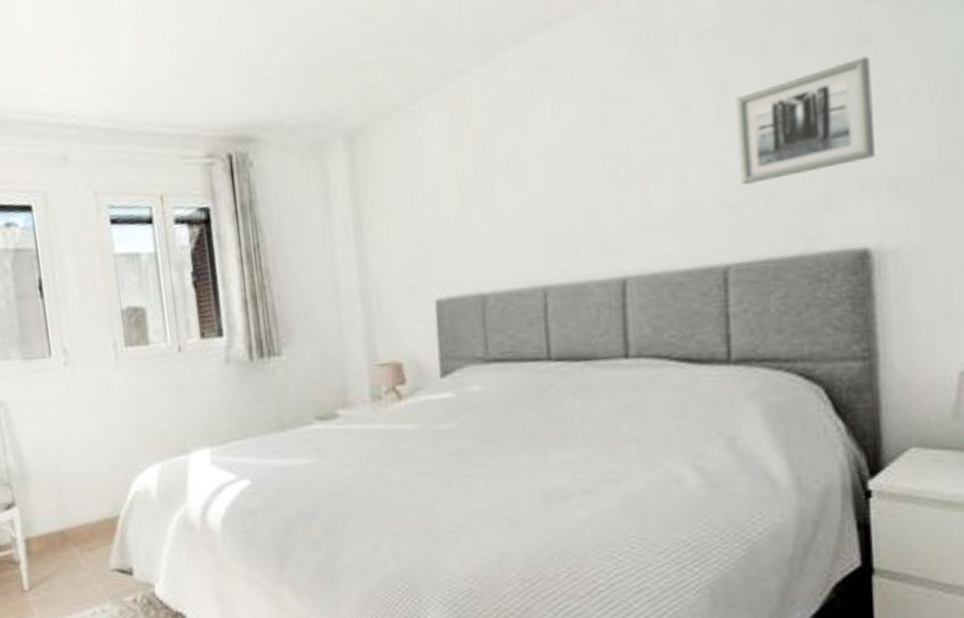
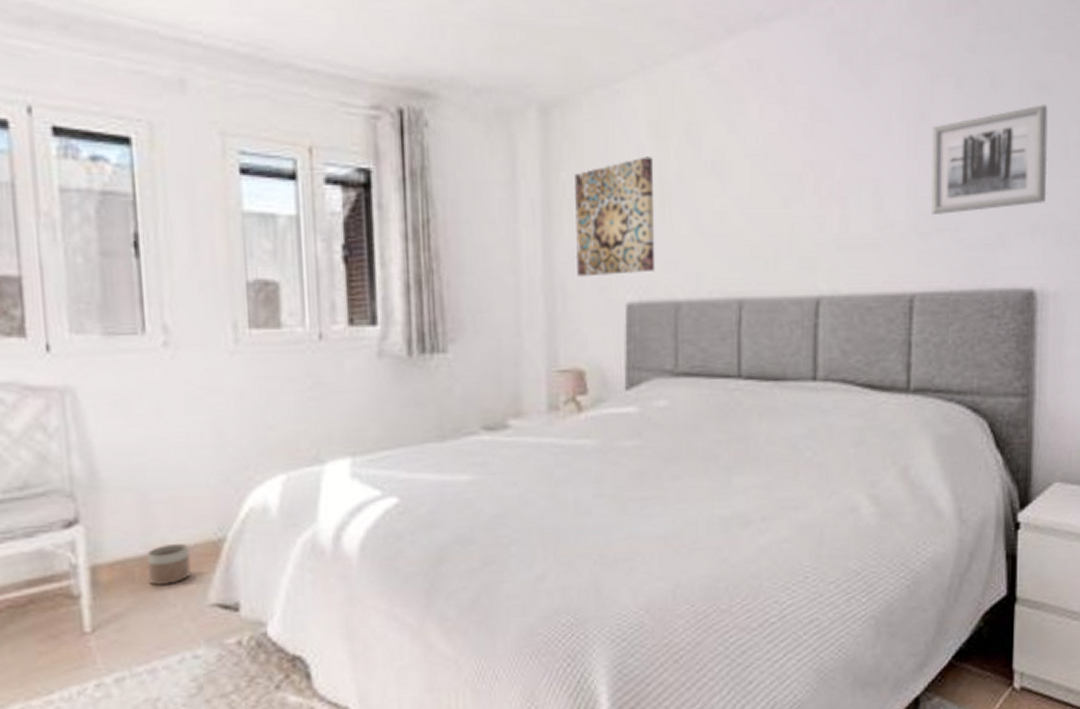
planter: none [63,520,96,554] -> present [146,543,191,585]
wall art: none [380,165,461,281] -> present [573,156,656,277]

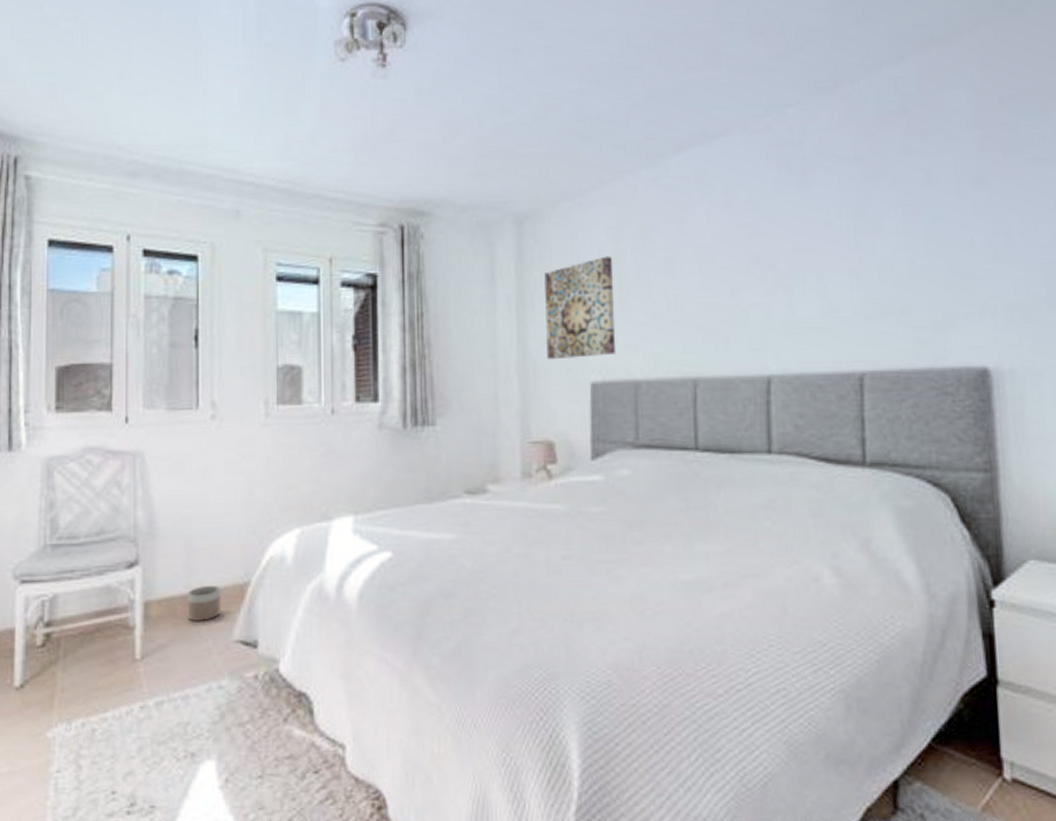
wall art: present [930,105,1048,214] -> none [871,196,993,299]

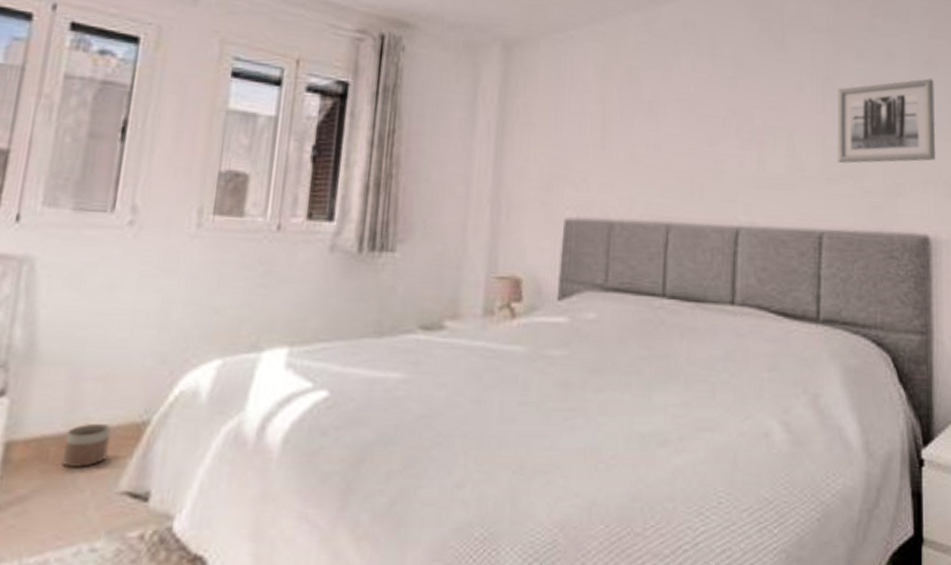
wall art: present [543,256,616,360] -> none [522,92,597,193]
wall art: none [871,196,993,299] -> present [836,78,936,163]

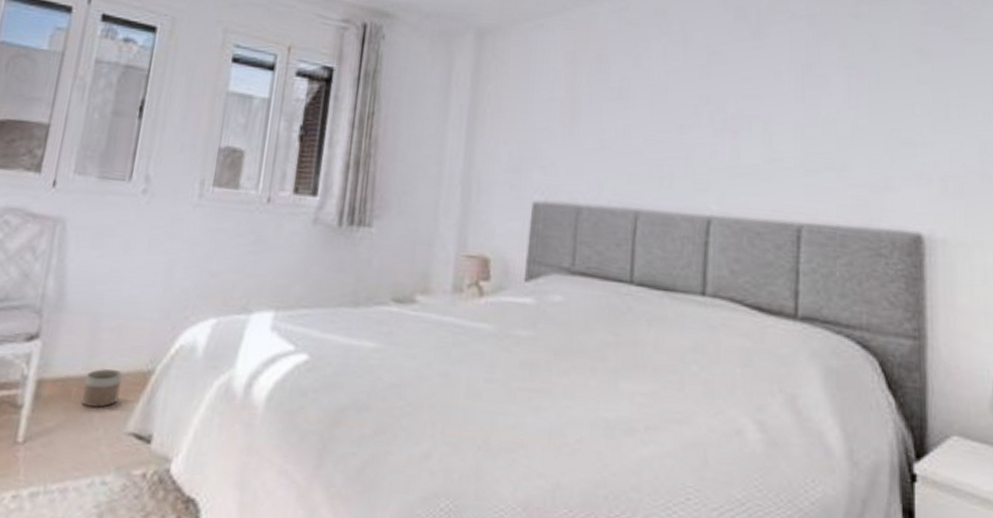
wall art: present [836,78,936,163] -> none [817,67,931,155]

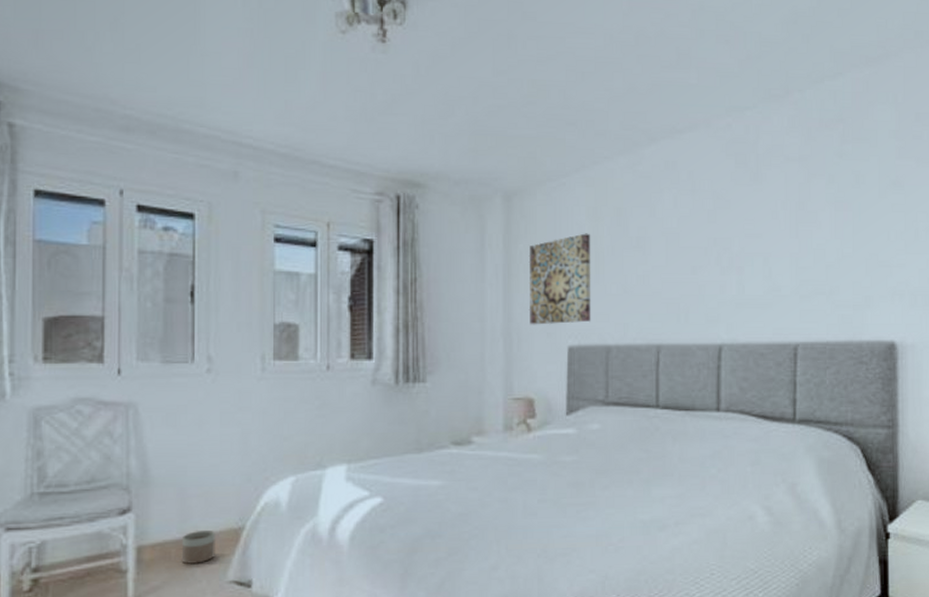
wall art: none [492,79,567,177] -> present [528,233,591,325]

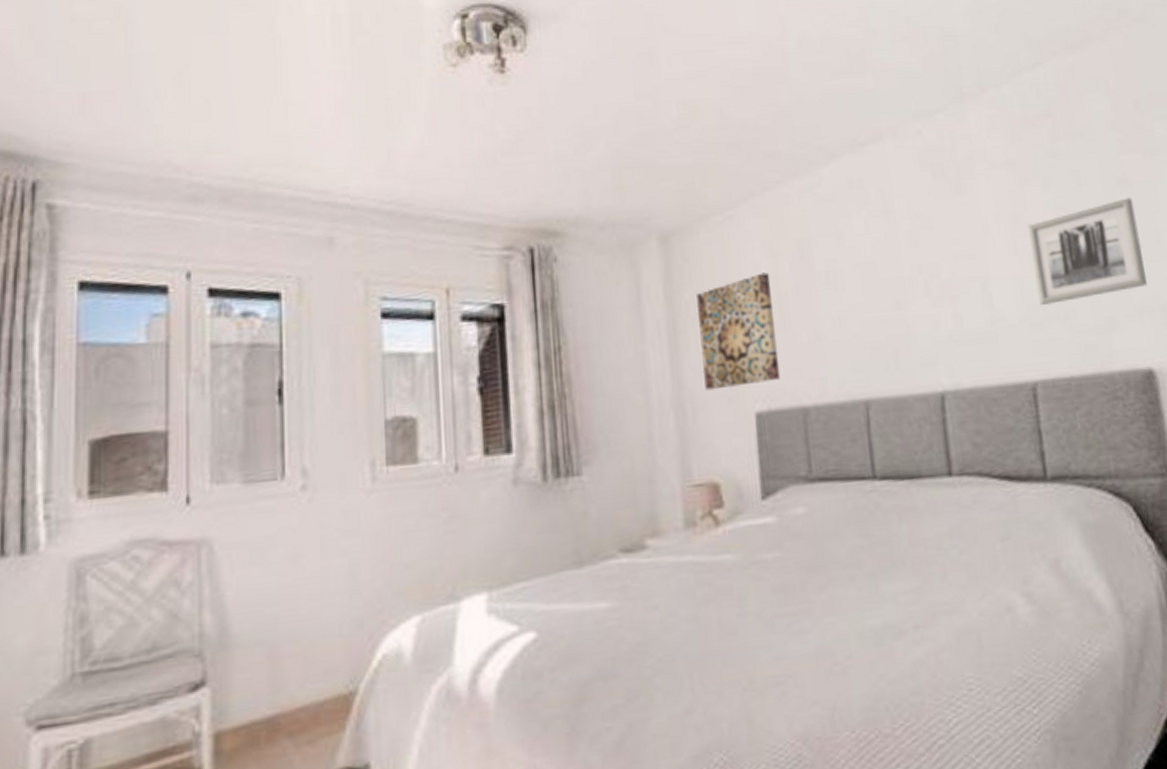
planter: present [181,529,215,564] -> none [274,699,319,750]
wall art: none [809,198,903,281] -> present [1028,198,1147,305]

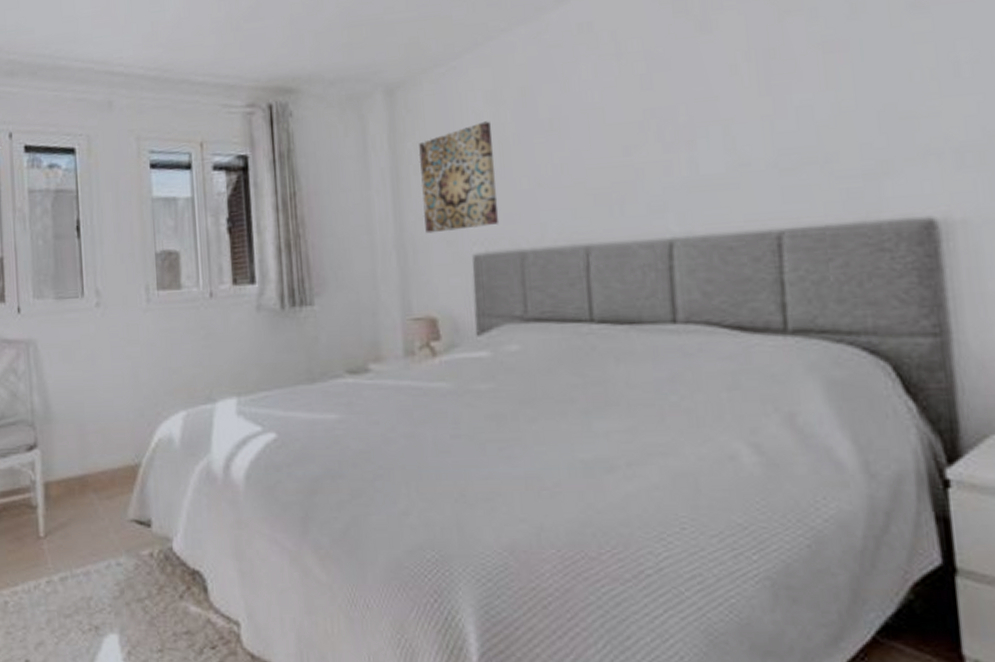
wall art: present [1028,198,1147,305] -> none [785,23,938,149]

